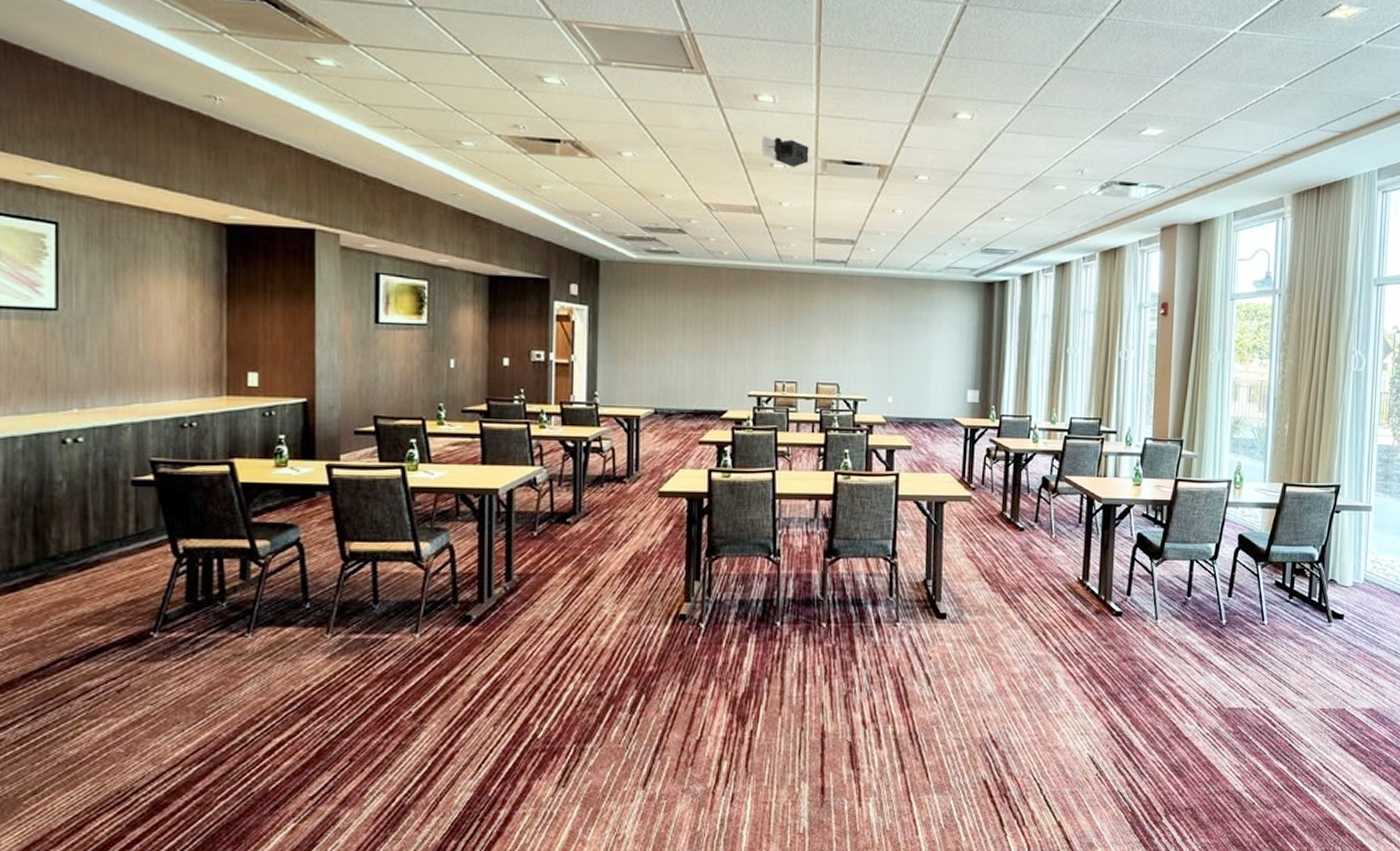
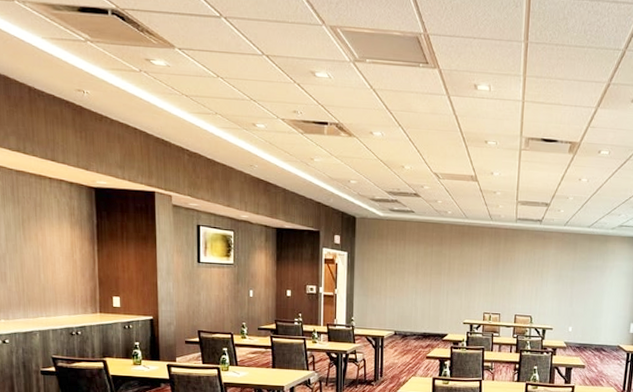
projector: present [762,136,809,168] -> none [479,119,516,144]

